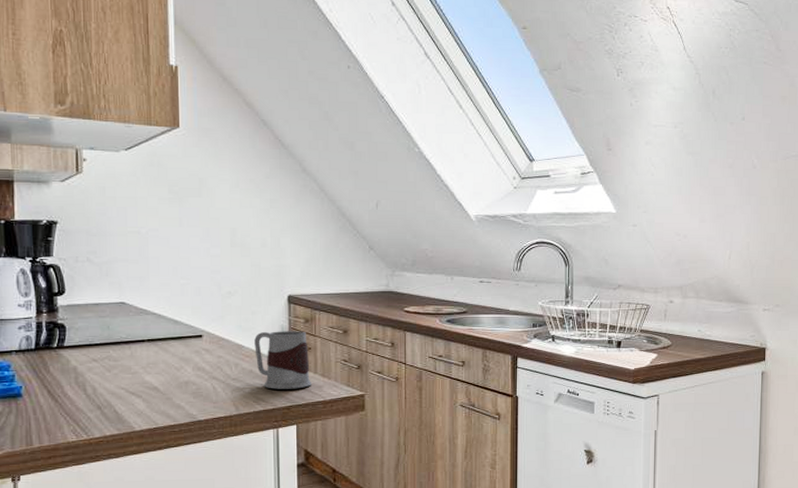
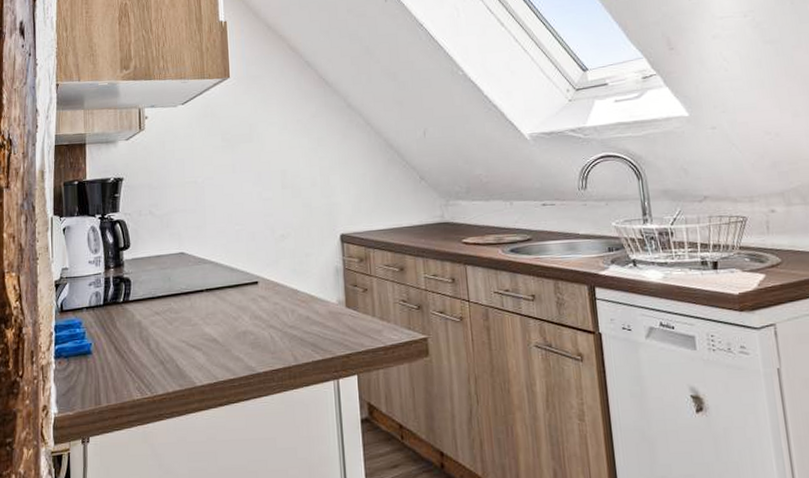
mug: present [254,331,311,389] -> none [309,271,370,336]

